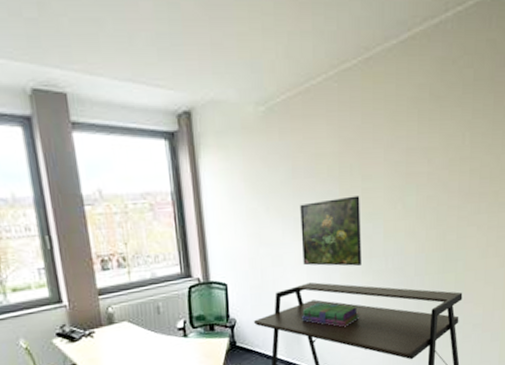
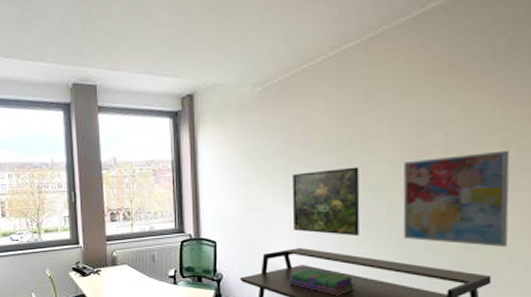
wall art: none [397,177,475,267] -> present [403,150,510,247]

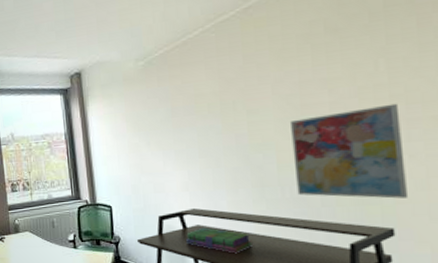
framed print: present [292,167,360,235] -> none [181,128,252,195]

